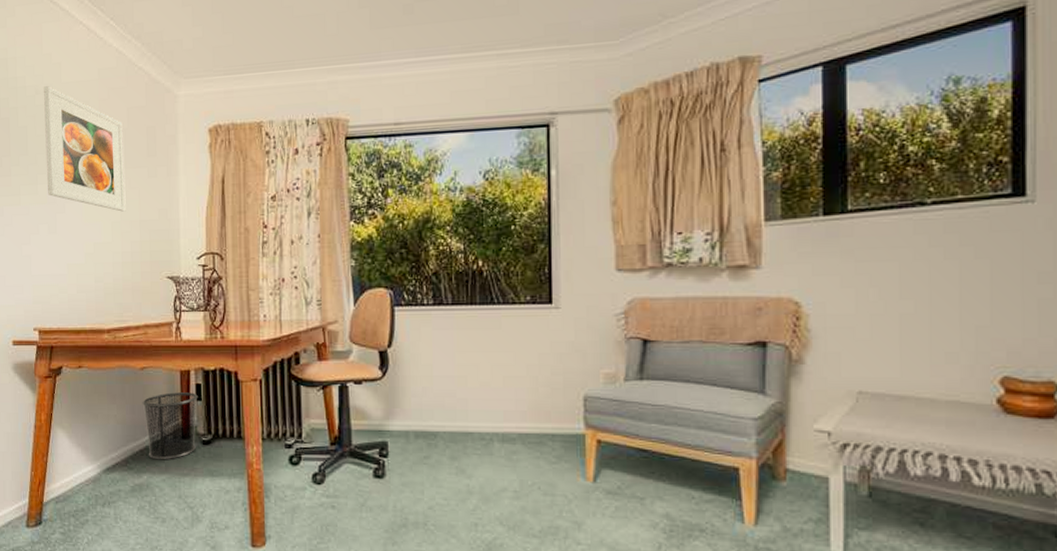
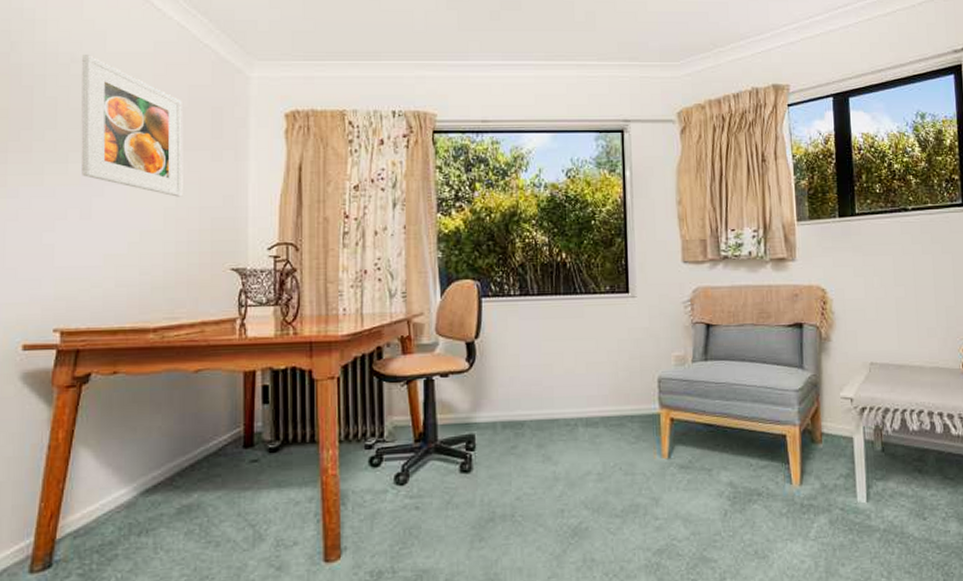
waste bin: present [142,392,198,460] -> none [195,395,265,475]

